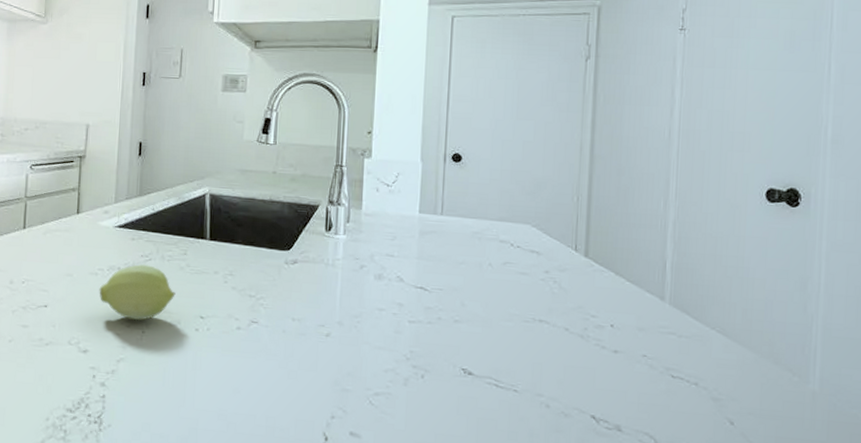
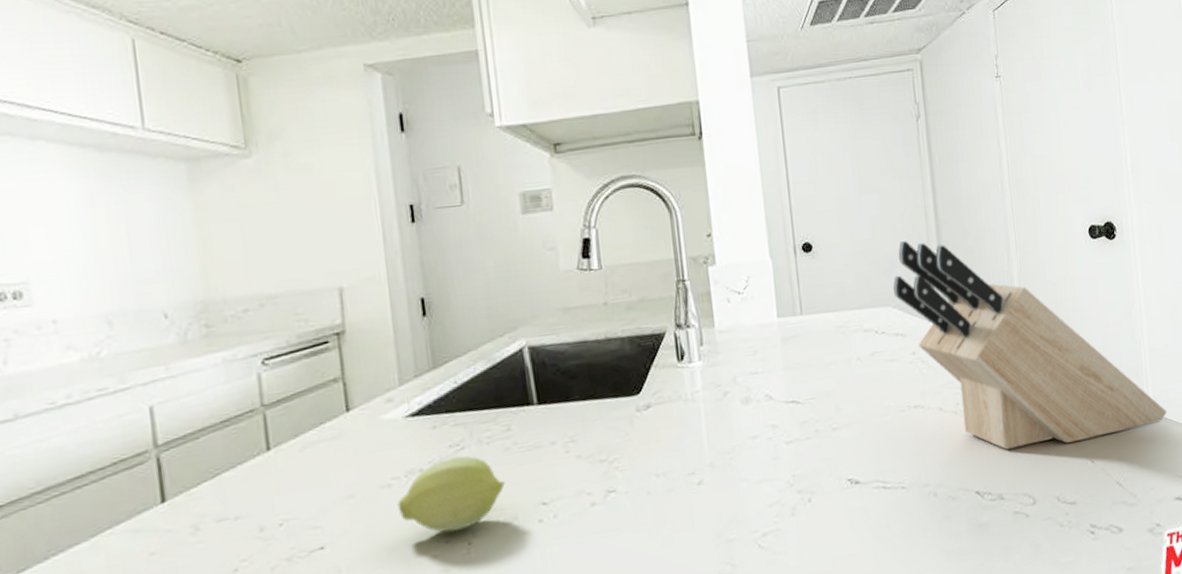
knife block: none [536,168,836,405] -> present [893,241,1167,450]

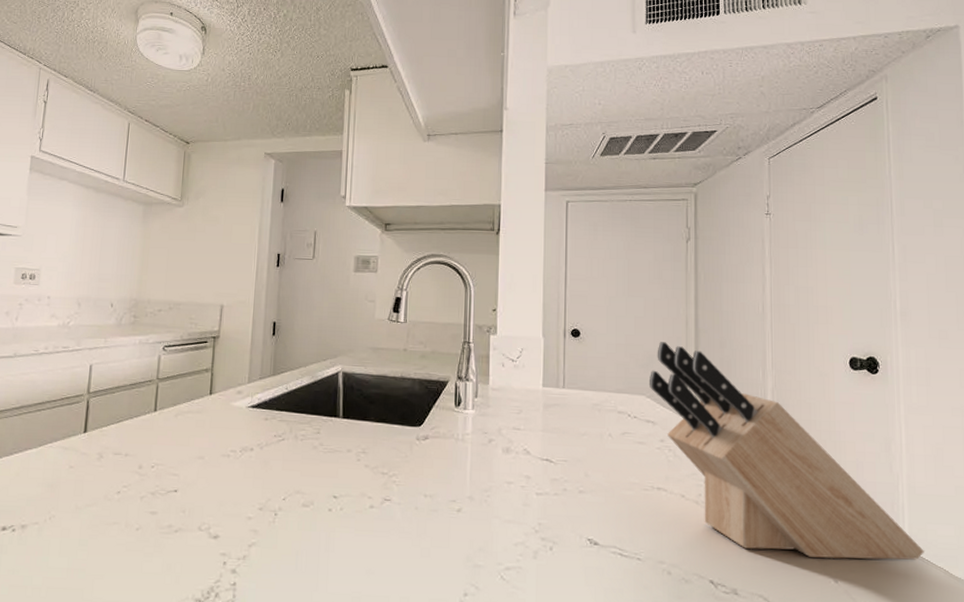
fruit: present [397,455,505,533] -> none [231,444,309,503]

